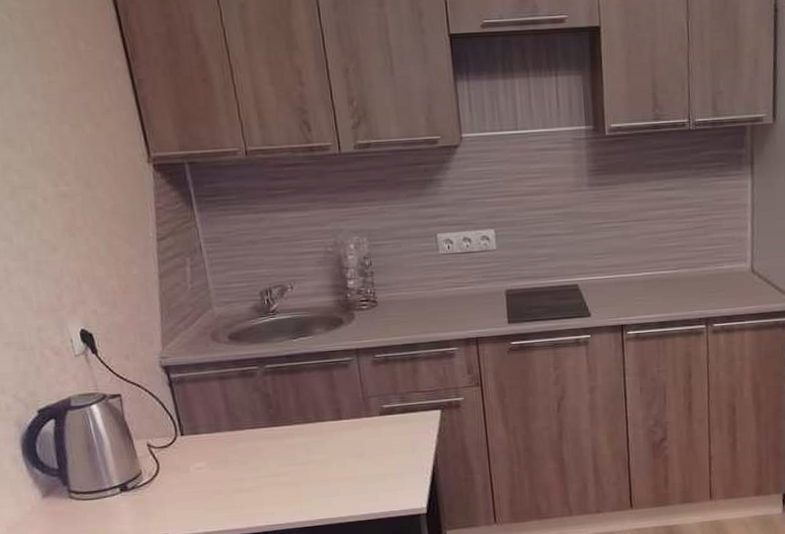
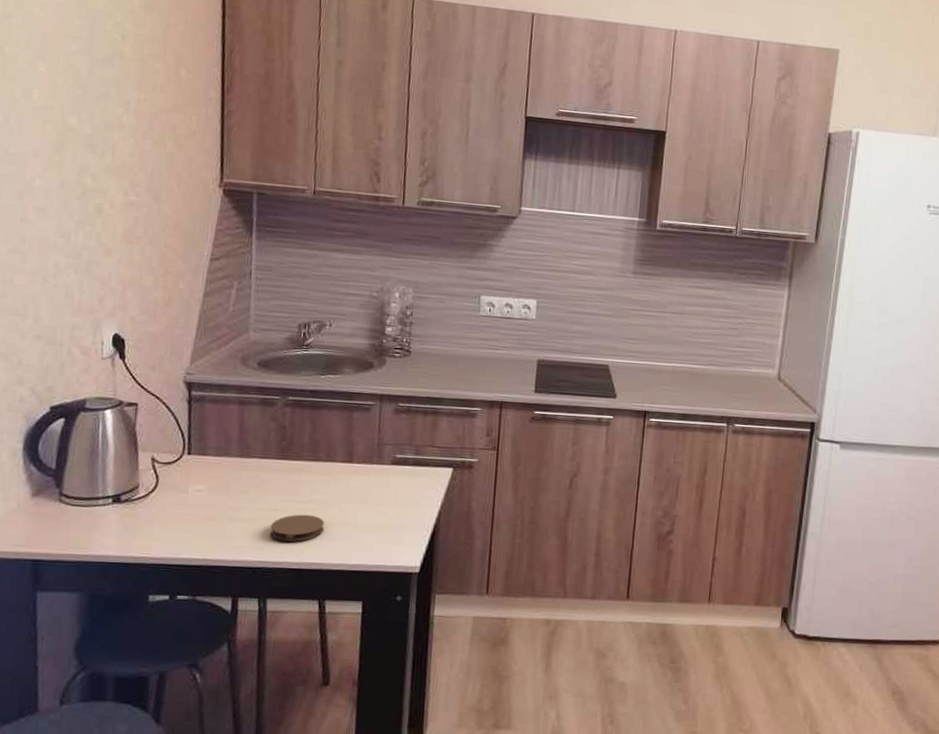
coaster: none [276,474,328,503] -> present [270,514,325,542]

